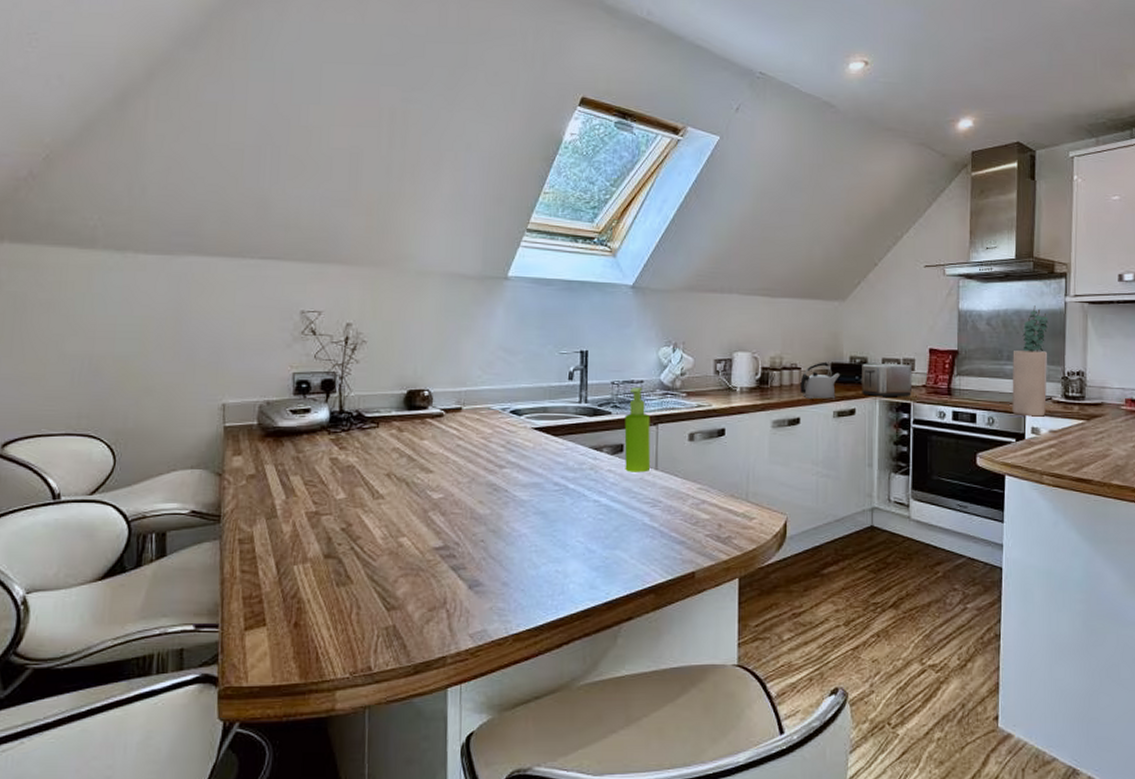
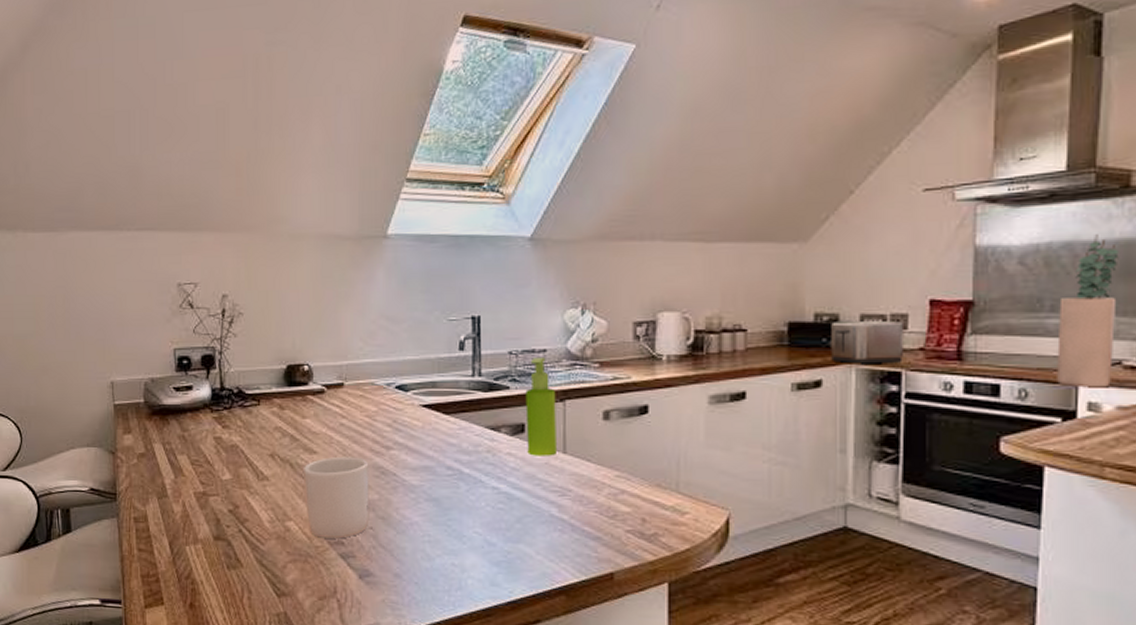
mug: none [418,475,483,552] -> present [302,456,370,539]
kettle: present [800,361,841,399] -> none [746,321,802,368]

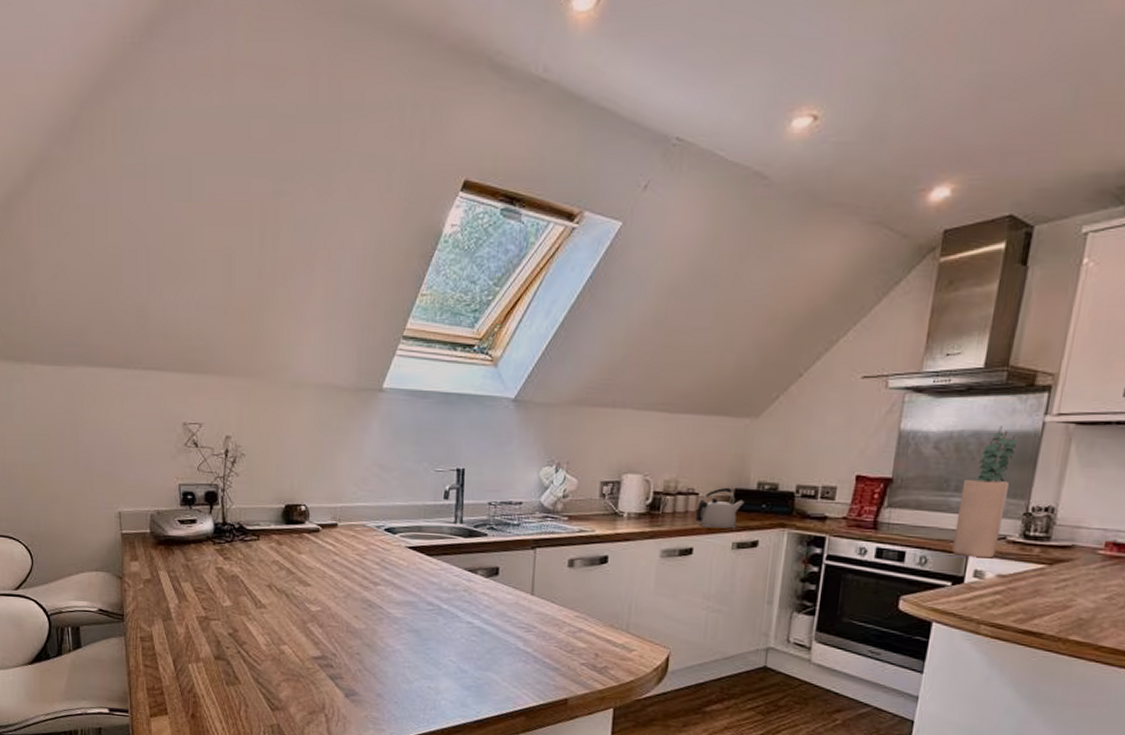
mug: present [302,456,370,539] -> none [297,589,358,662]
soap dispenser: present [525,358,558,456] -> none [500,509,528,597]
kettle: none [746,321,802,368] -> present [696,487,745,529]
toaster: present [828,321,905,364] -> none [766,490,833,530]

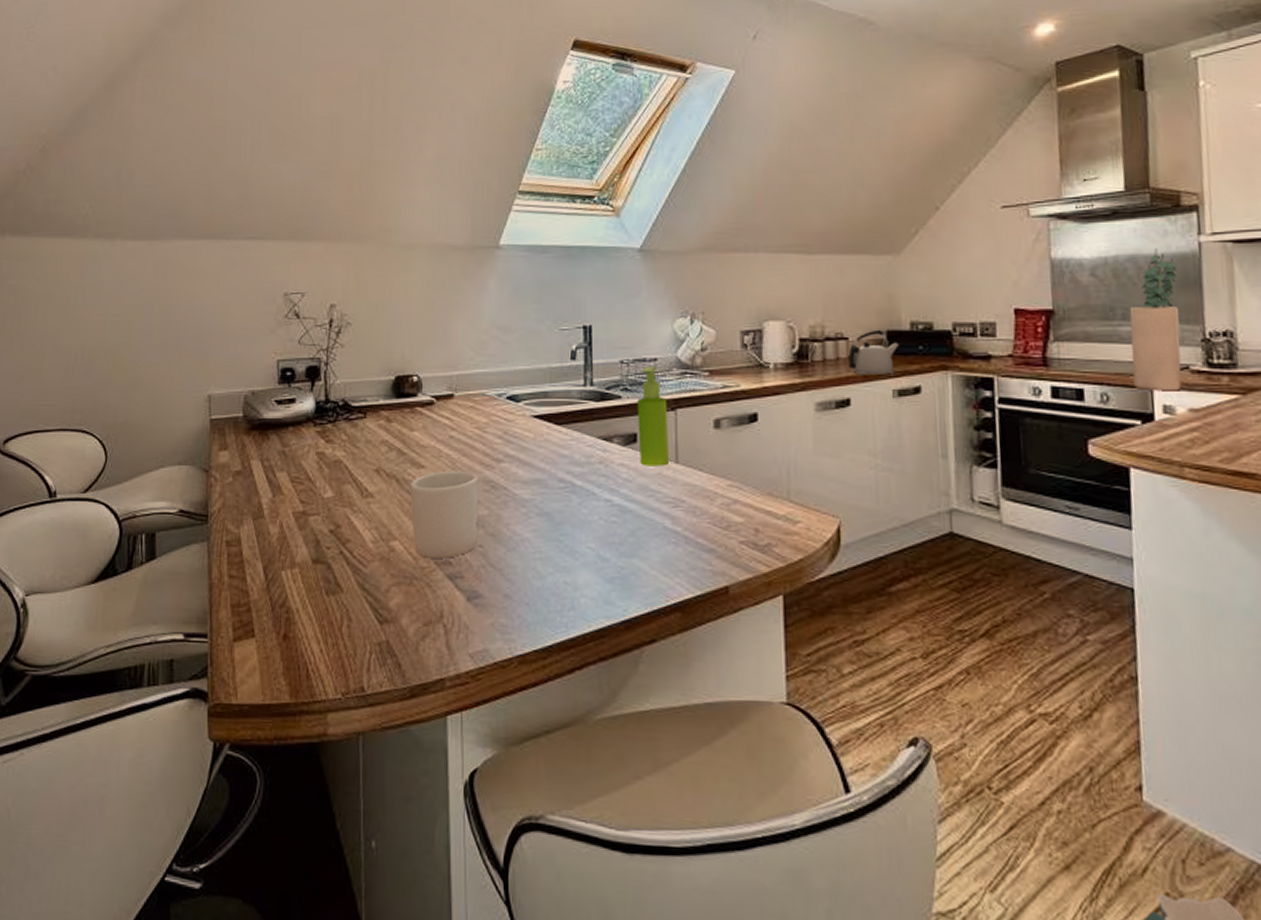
mug: none [297,589,358,662] -> present [409,470,479,558]
soap dispenser: none [500,509,528,597] -> present [637,367,670,467]

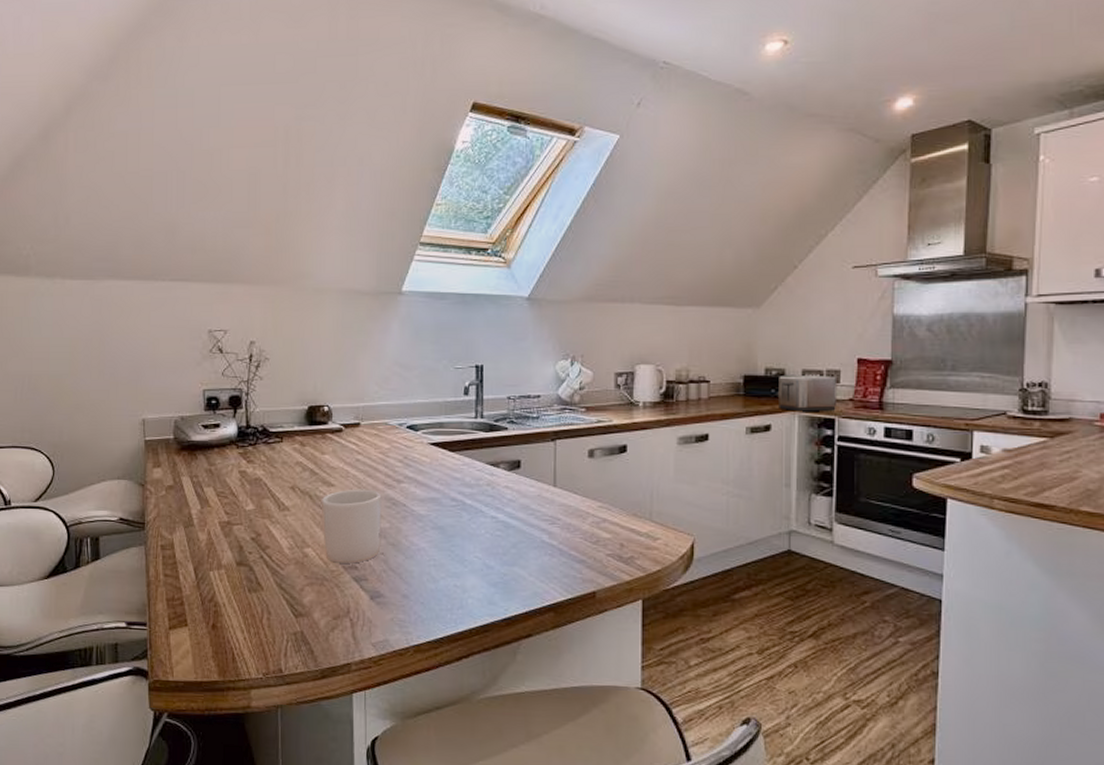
soap dispenser: present [637,367,670,467] -> none [521,403,549,489]
kettle: present [848,329,900,375] -> none [709,374,755,414]
toaster: none [924,329,995,371] -> present [776,376,838,412]
vase: present [1129,249,1182,392] -> none [957,308,1004,434]

